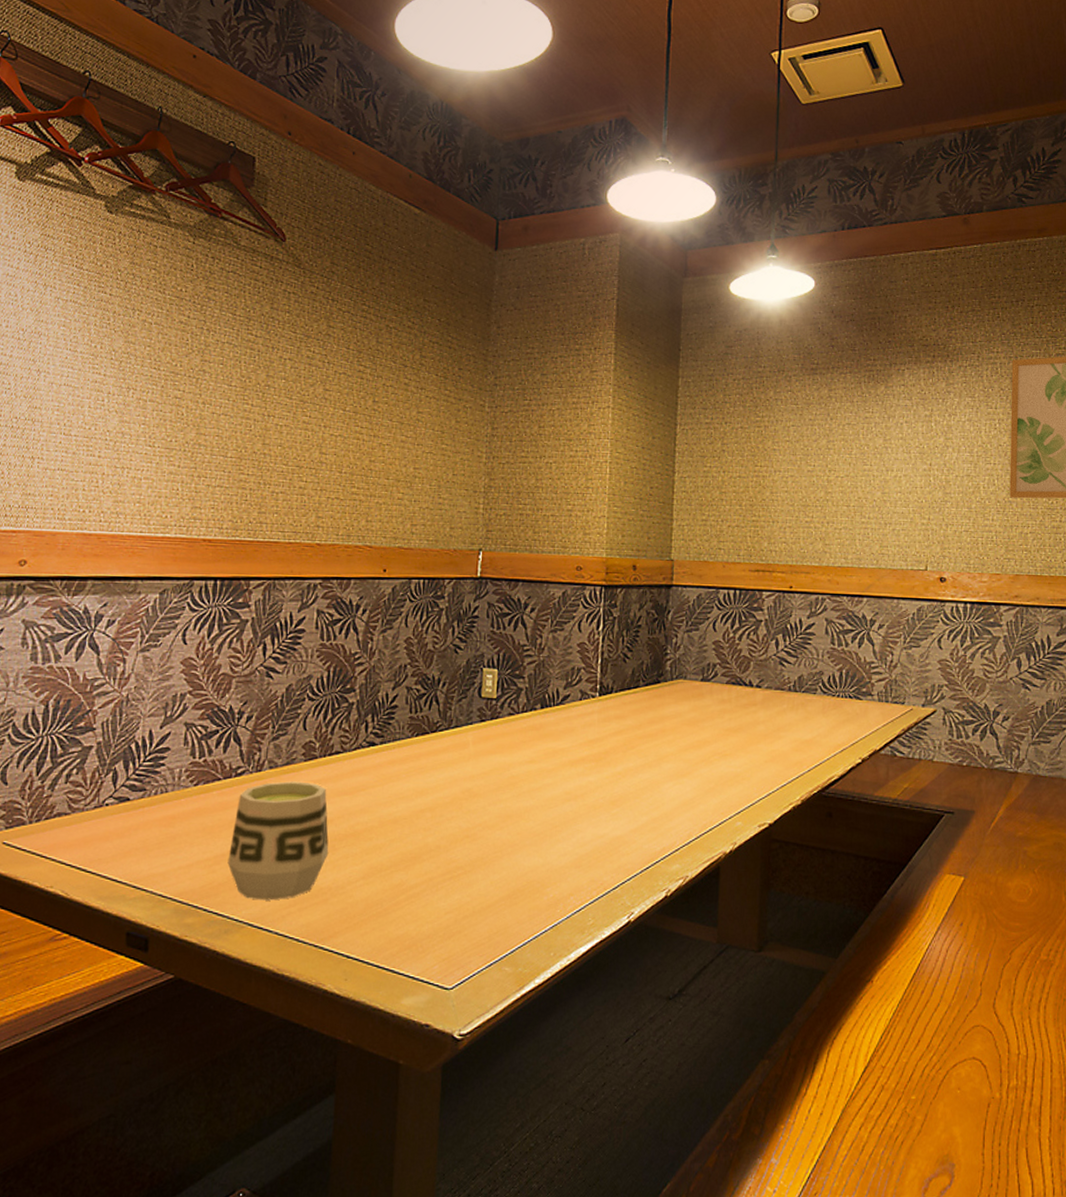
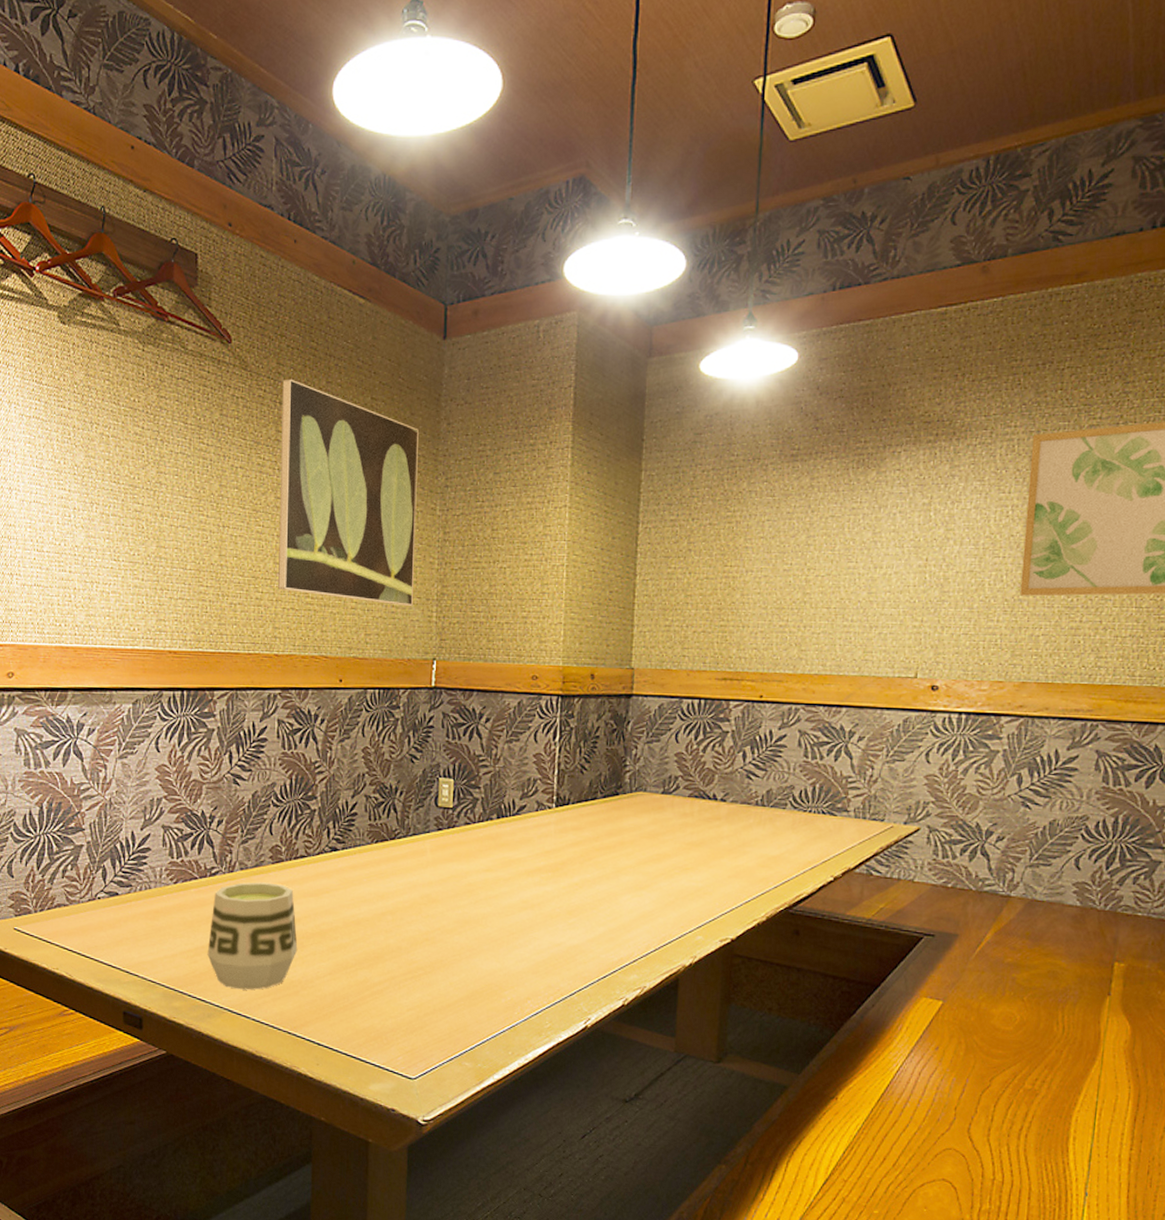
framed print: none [323,278,469,498] -> present [278,379,419,606]

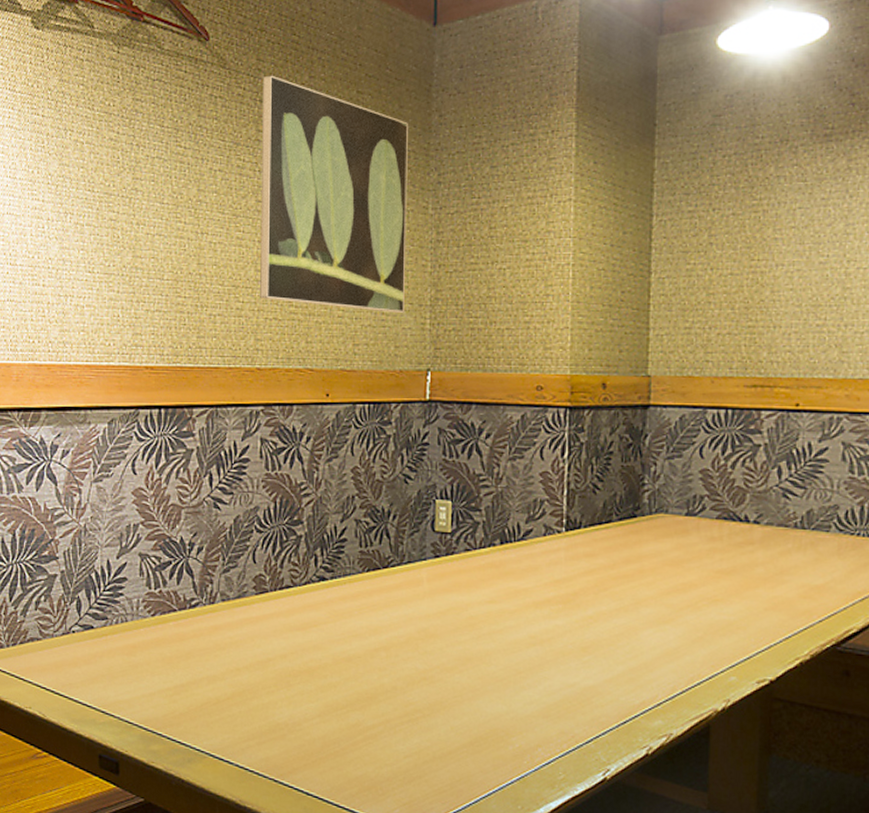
cup: present [207,882,298,990] -> none [187,614,284,733]

